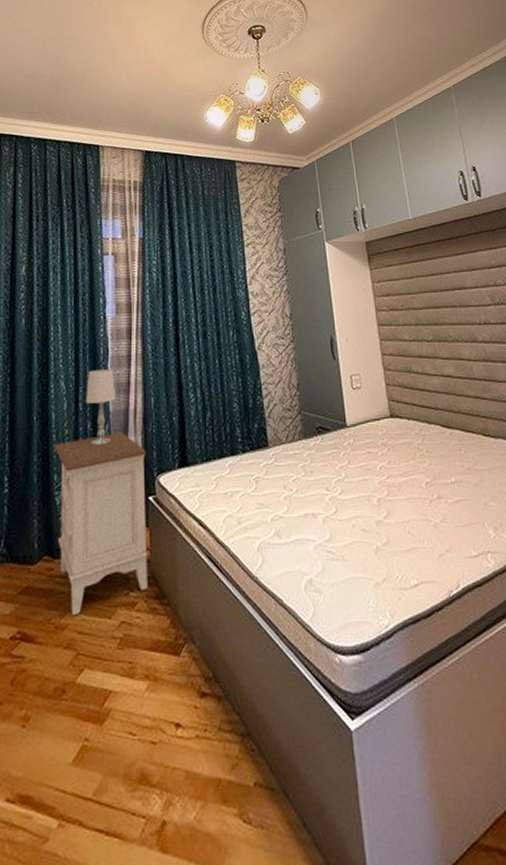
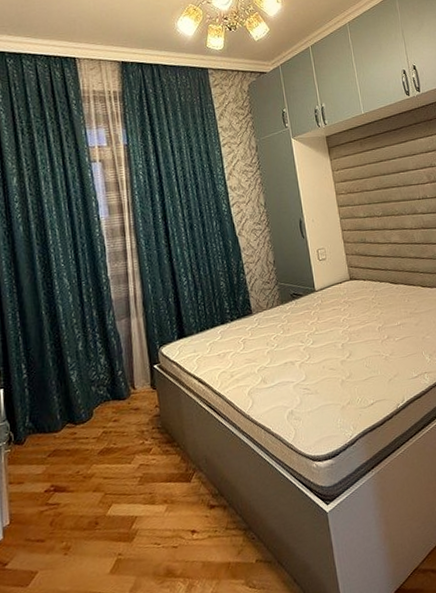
nightstand: present [54,432,148,616] -> none [64,315,160,467]
table lamp: present [86,369,117,445] -> none [88,264,117,330]

